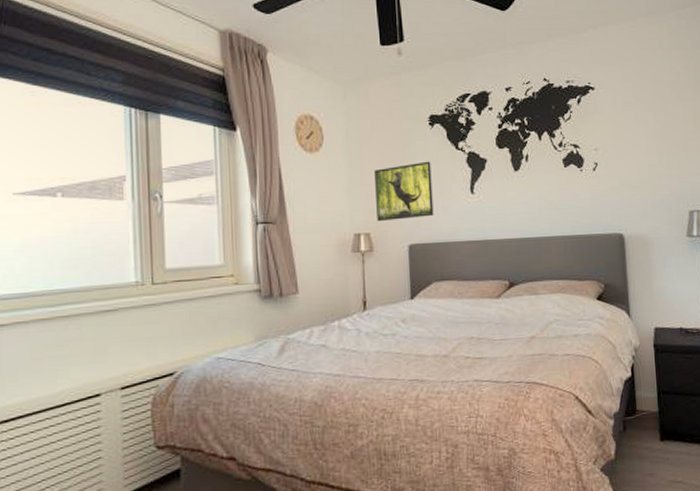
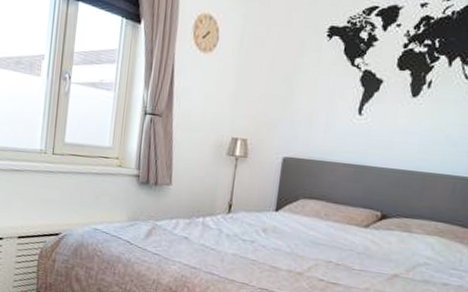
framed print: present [374,161,434,221] -> none [256,74,322,132]

